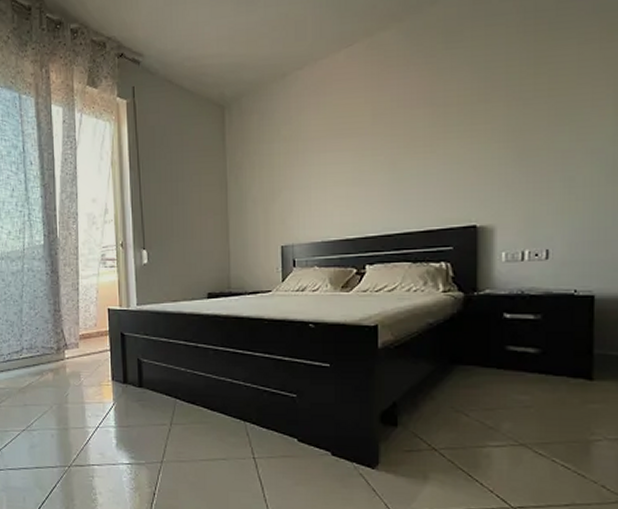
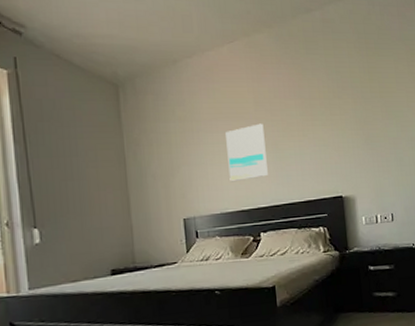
wall art: none [334,139,381,208] -> present [225,123,268,182]

